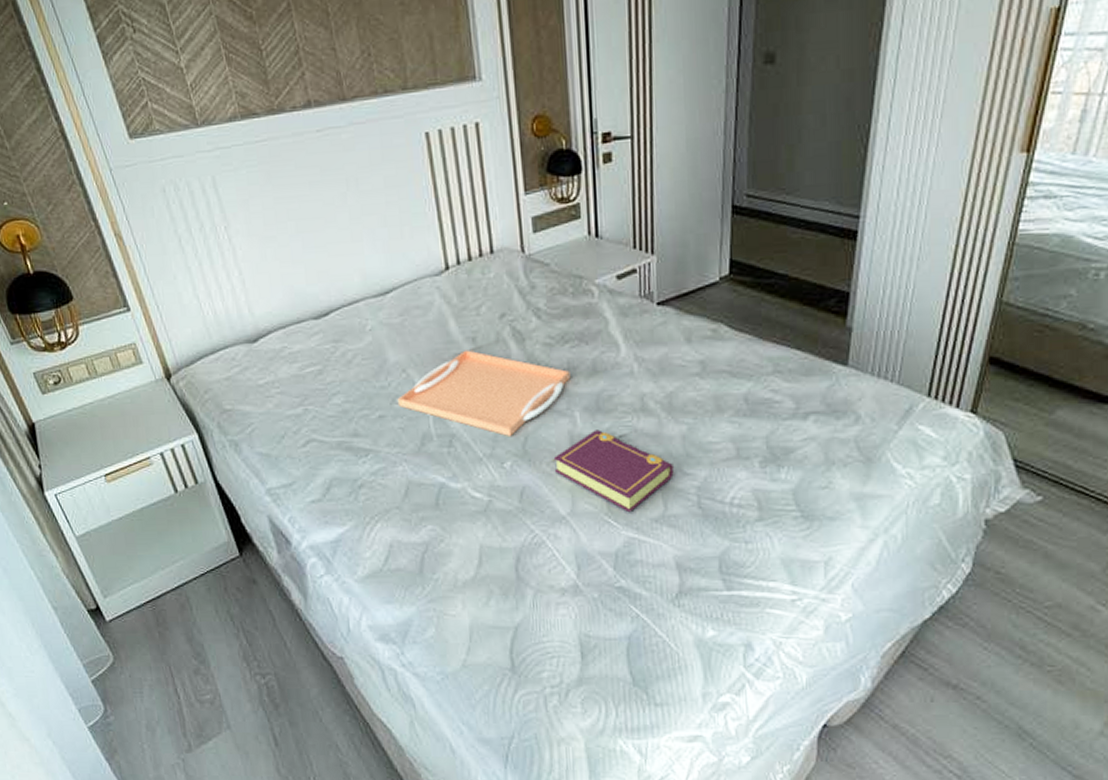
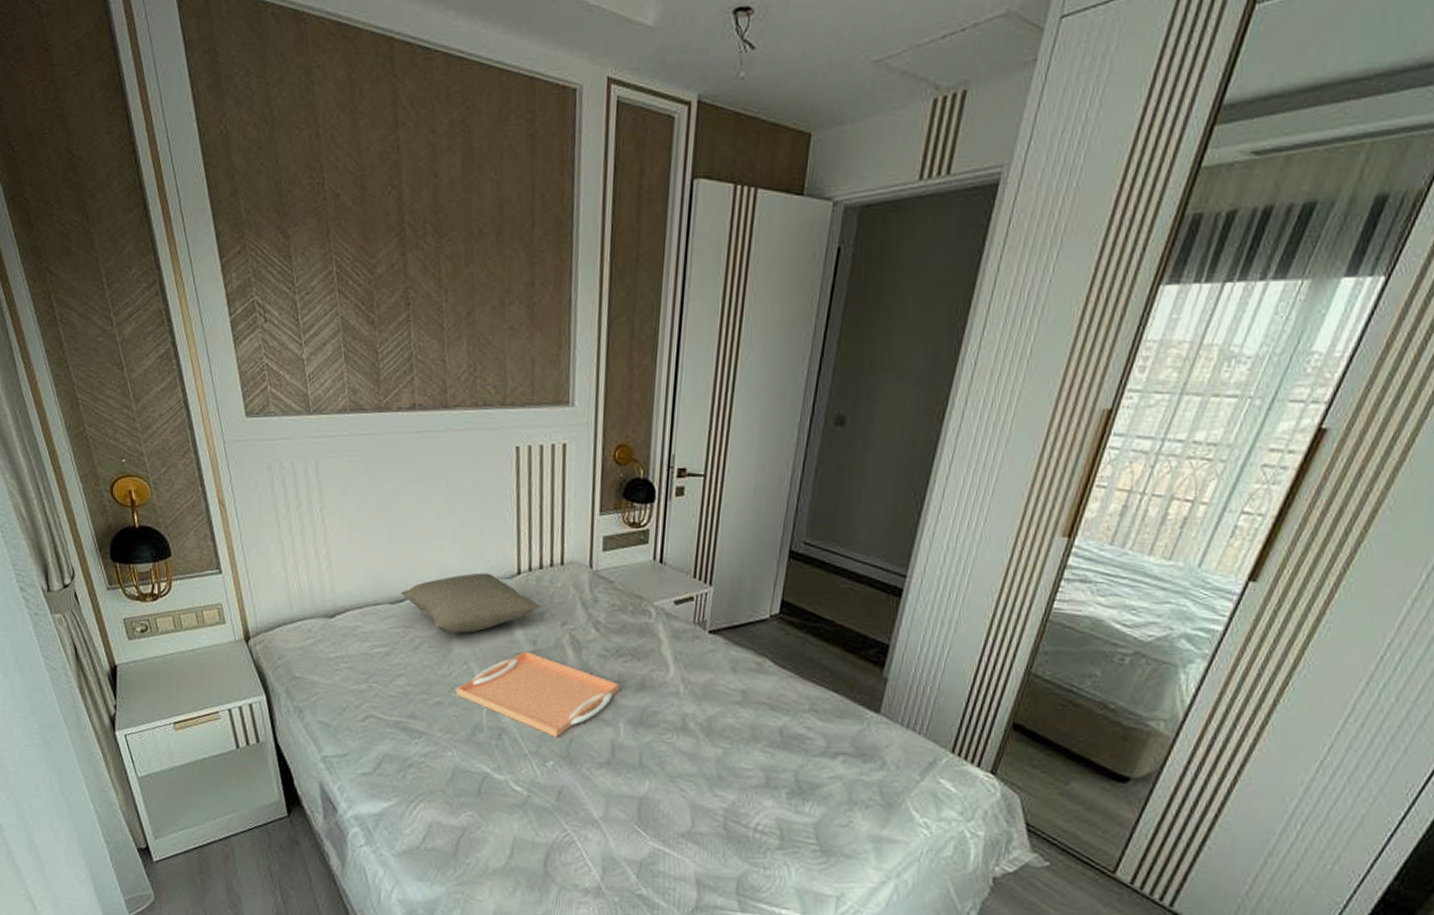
pillow: none [324,273,474,343] -> present [401,573,540,634]
book: present [553,430,674,513] -> none [592,742,705,825]

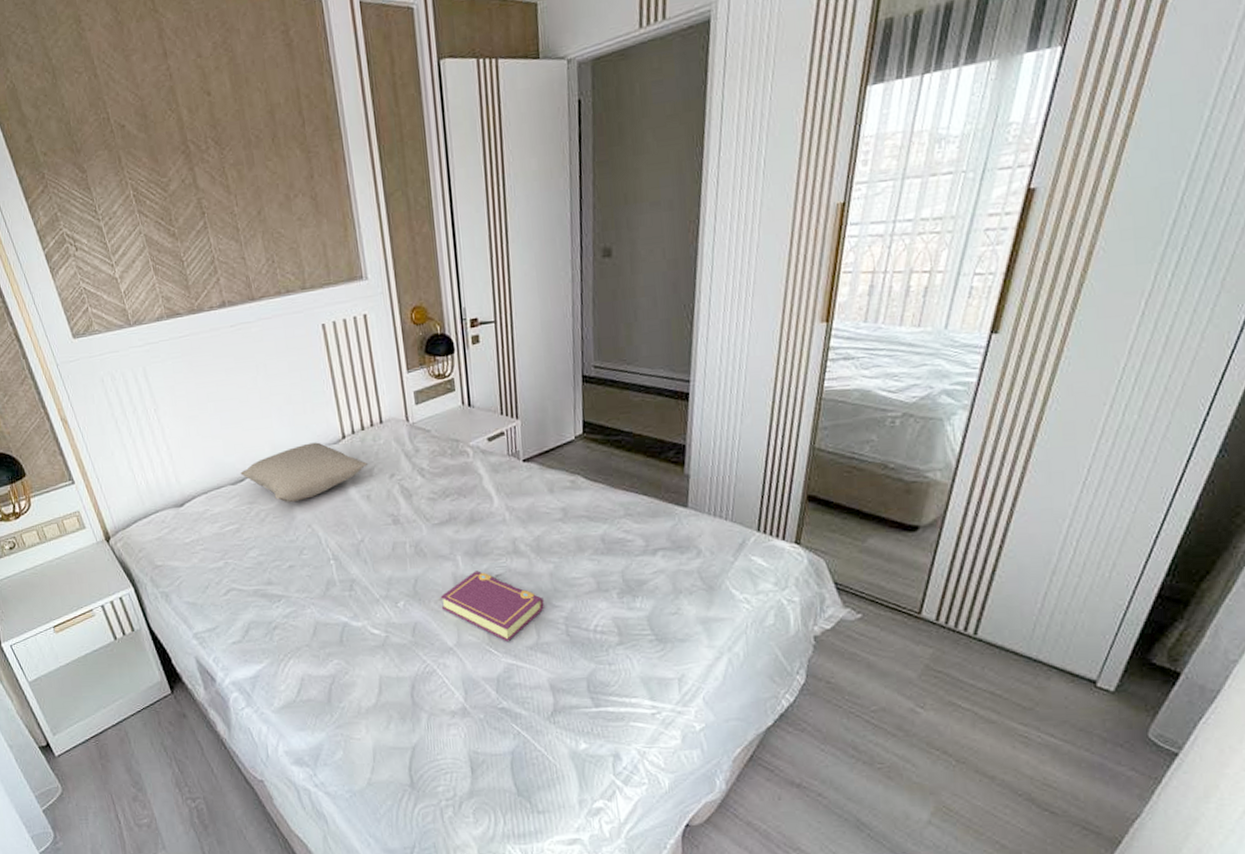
serving tray: present [455,651,620,737] -> none [304,506,452,579]
book: none [592,742,705,825] -> present [440,571,544,642]

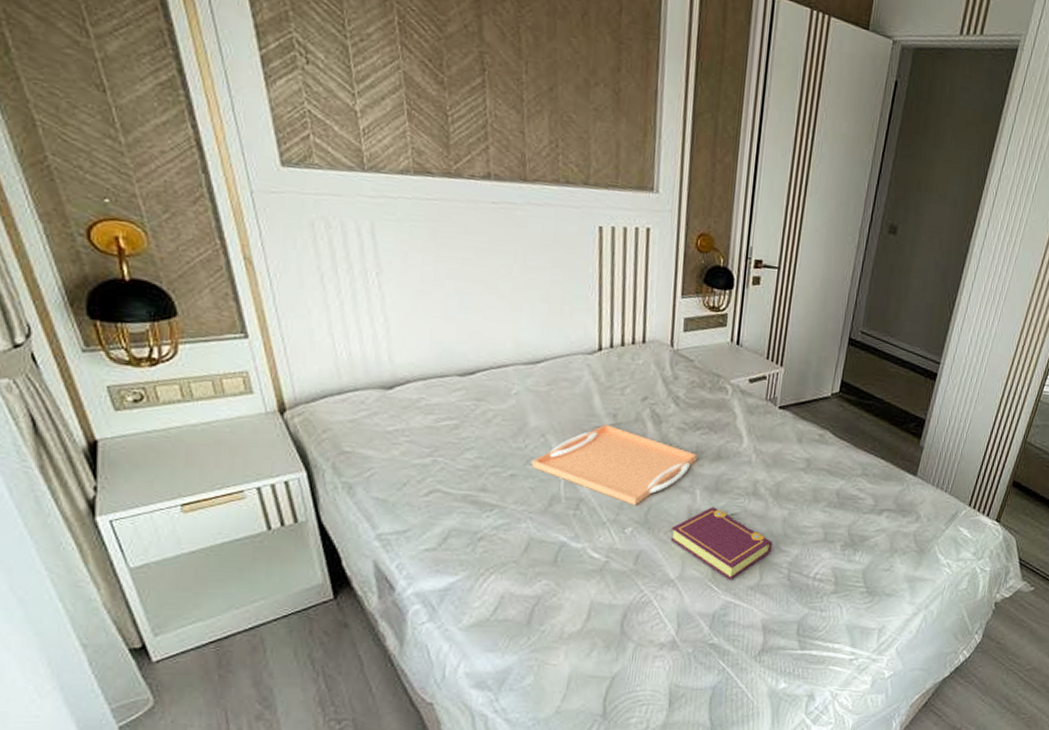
pillow: present [240,442,367,503] -> none [472,347,621,408]
serving tray: none [304,506,452,579] -> present [531,424,698,505]

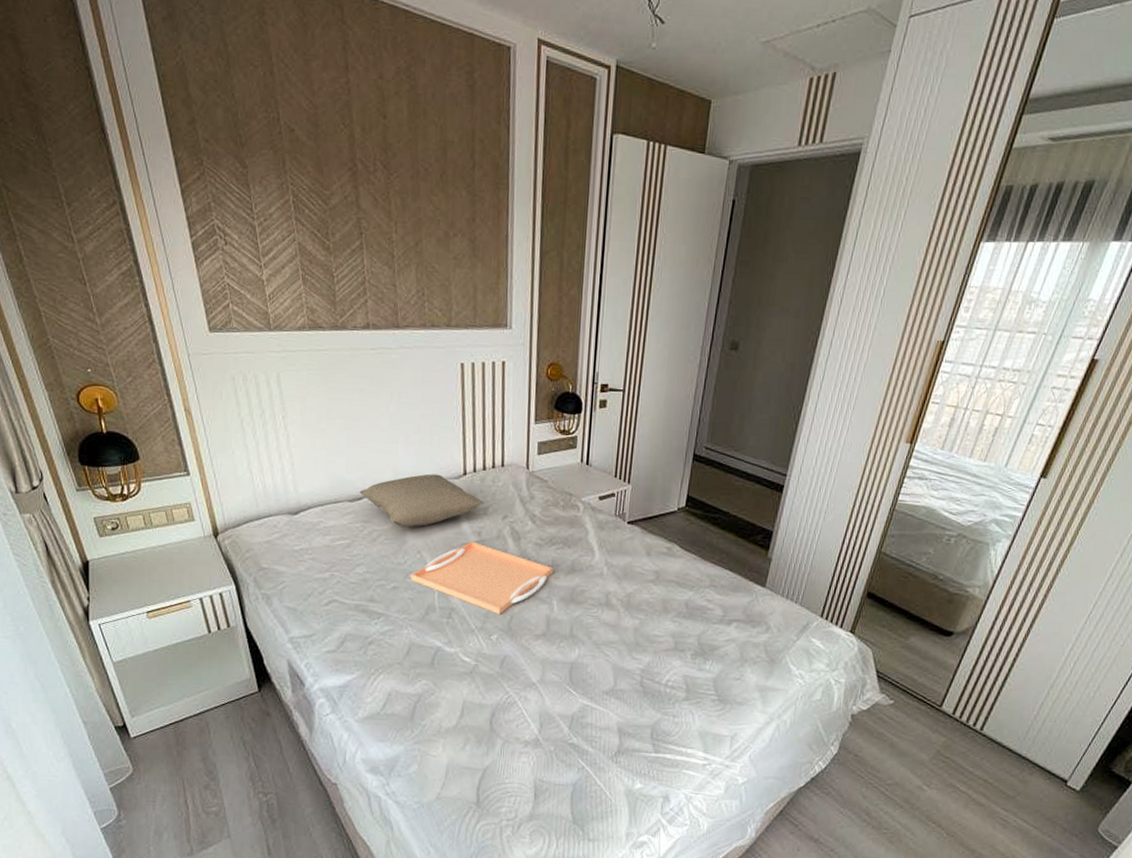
pillow: none [472,347,621,408] -> present [359,474,483,528]
book: present [670,507,773,580] -> none [531,616,625,685]

